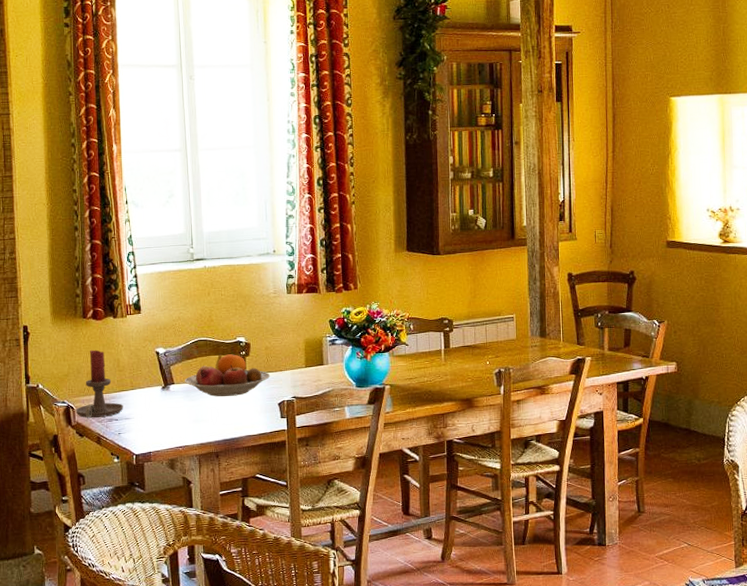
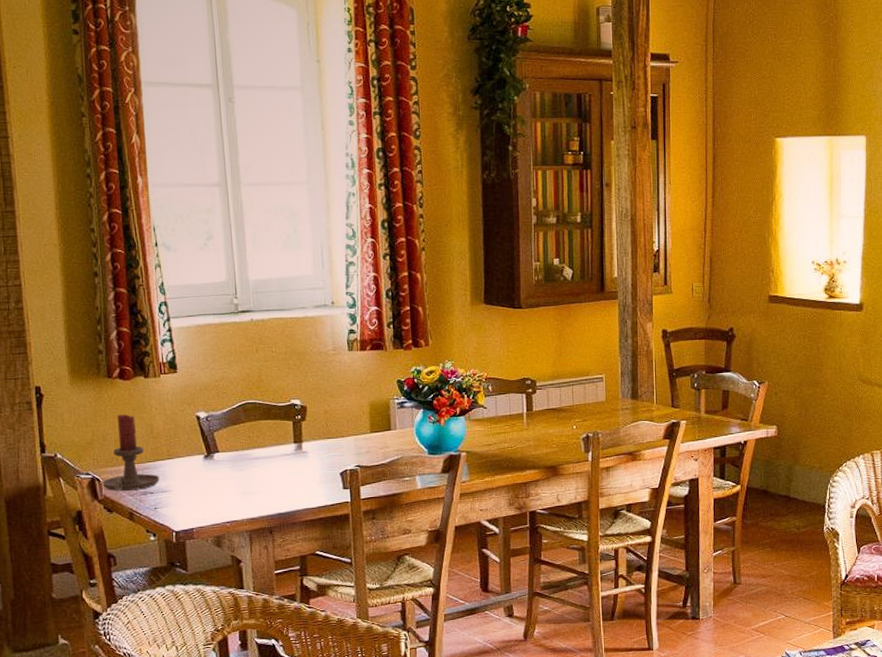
fruit bowl: present [185,353,271,397] -> none [231,418,331,467]

